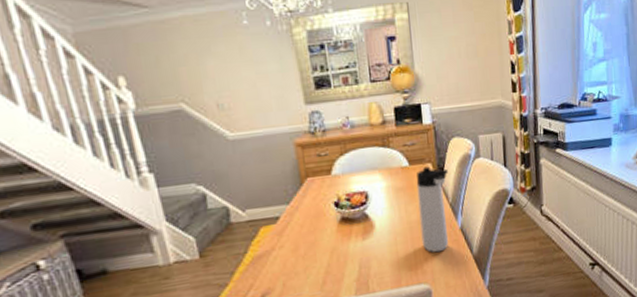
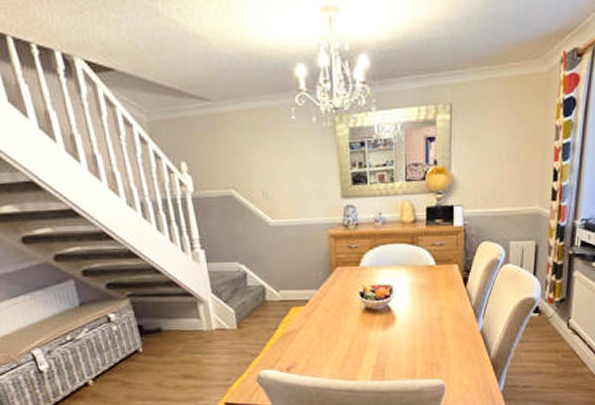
thermos bottle: present [416,166,449,253] -> none [440,267,474,351]

